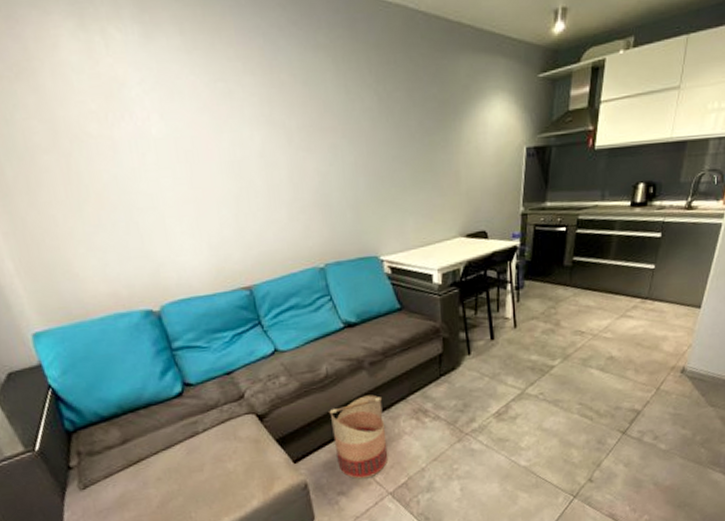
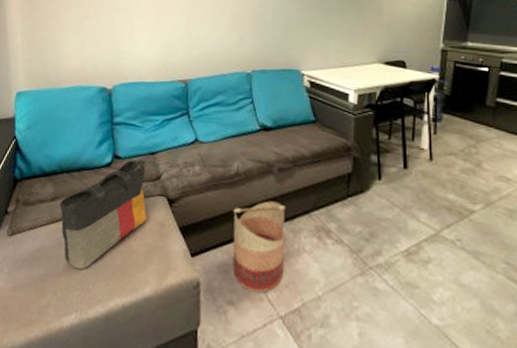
tote bag: none [132,382,238,503] -> present [59,160,147,270]

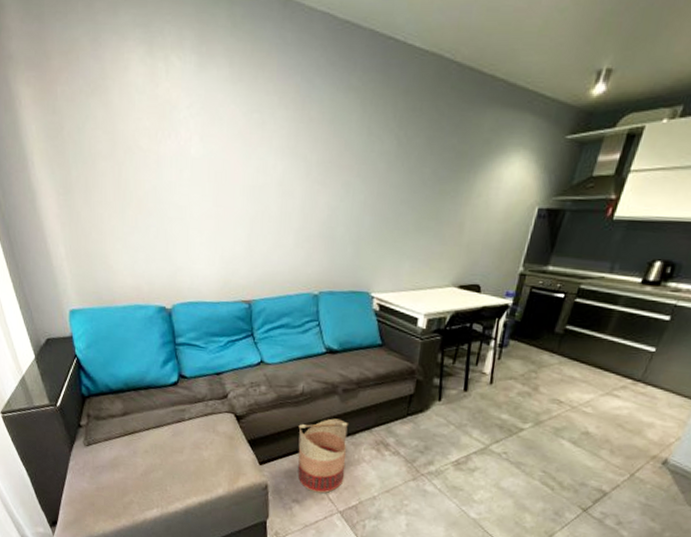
tote bag: present [59,160,147,270] -> none [131,379,216,475]

